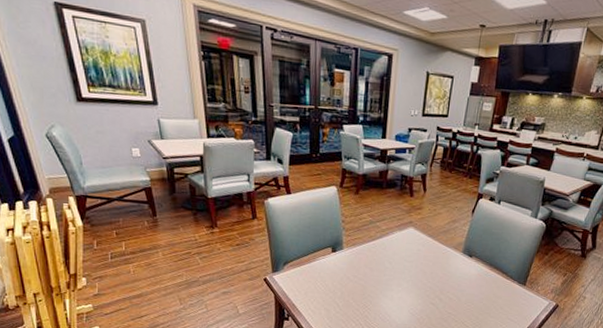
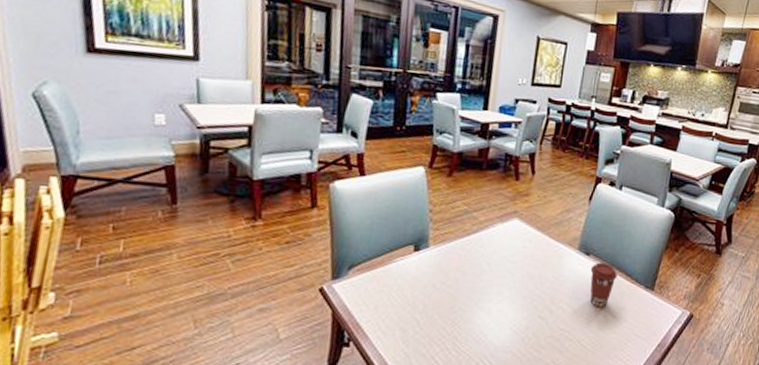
coffee cup: none [472,262,495,298] -> present [590,262,618,308]

